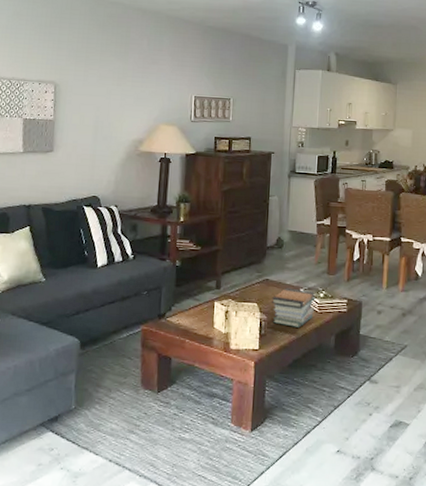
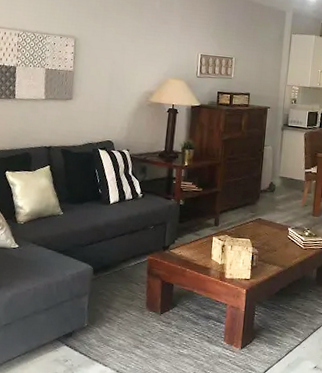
book stack: present [271,287,316,328] -> none [262,226,301,261]

